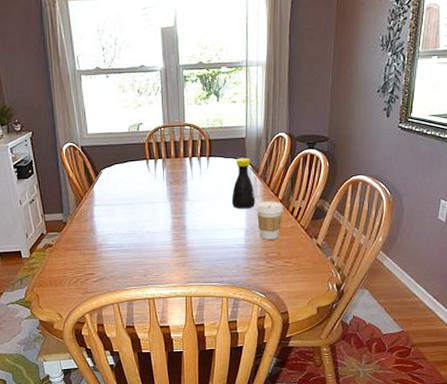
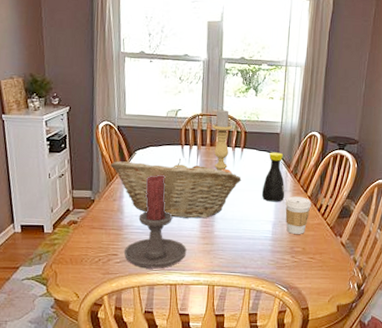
fruit basket: none [78,173,210,233] -> present [111,158,242,219]
candle holder: none [100,191,162,285] -> present [123,174,187,269]
candle holder: none [176,118,197,182] -> present [212,109,233,171]

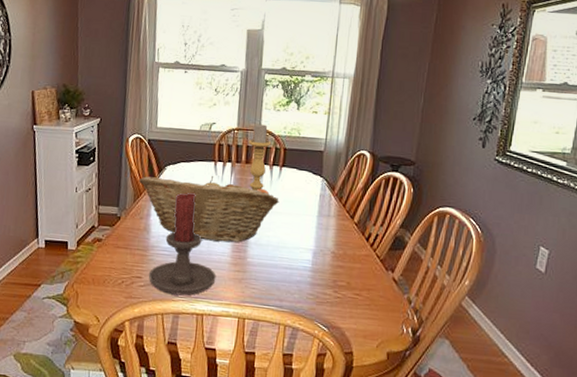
bottle: present [261,152,285,202] -> none [301,172,328,229]
coffee cup: present [285,196,311,234] -> none [328,222,359,266]

